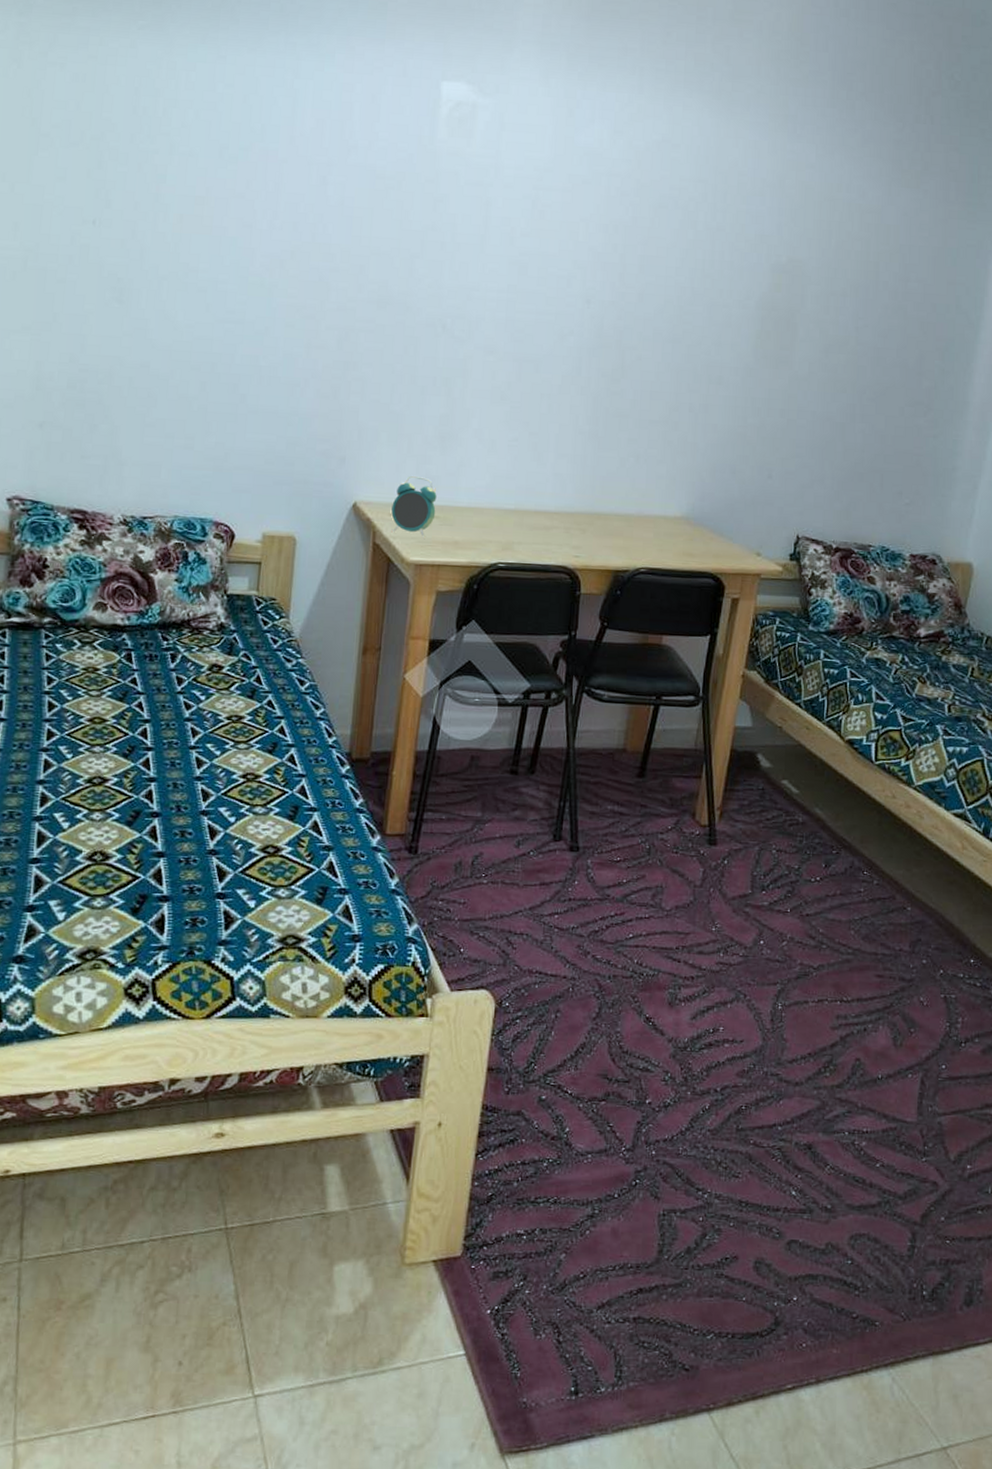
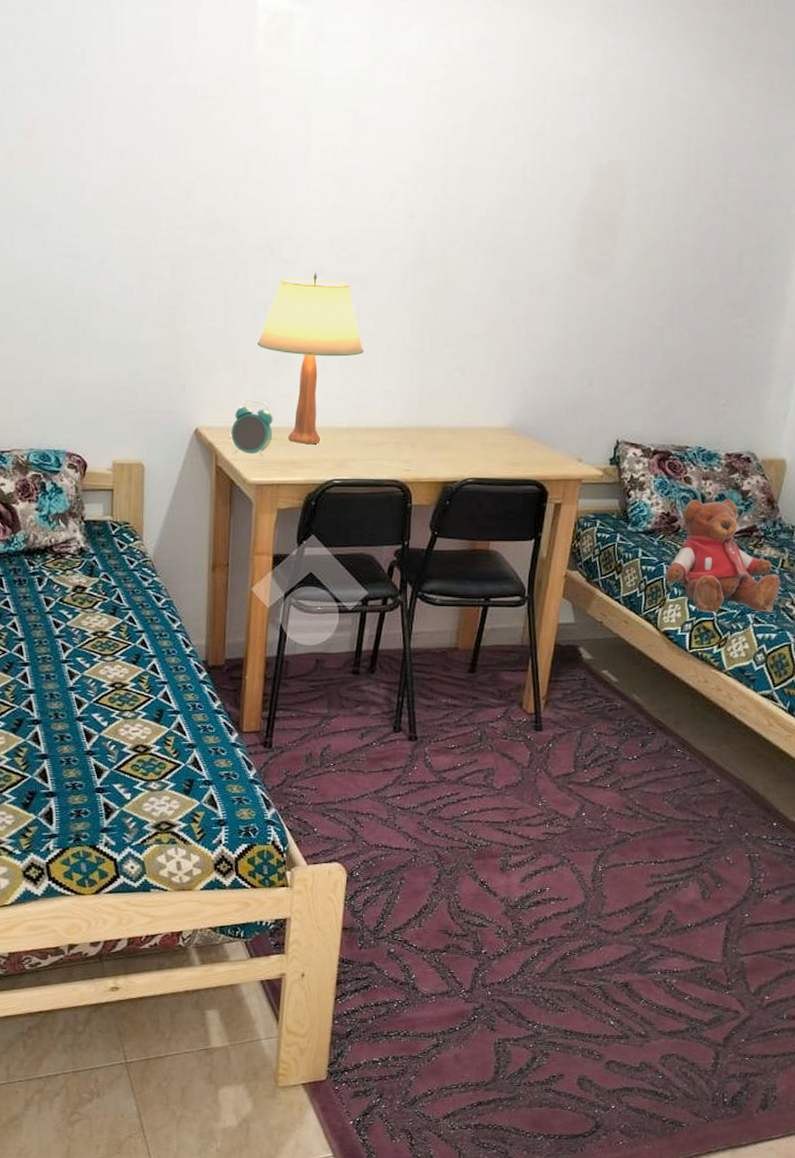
table lamp: none [424,351,535,525] -> present [257,272,364,445]
teddy bear: none [849,601,972,723] -> present [665,499,782,613]

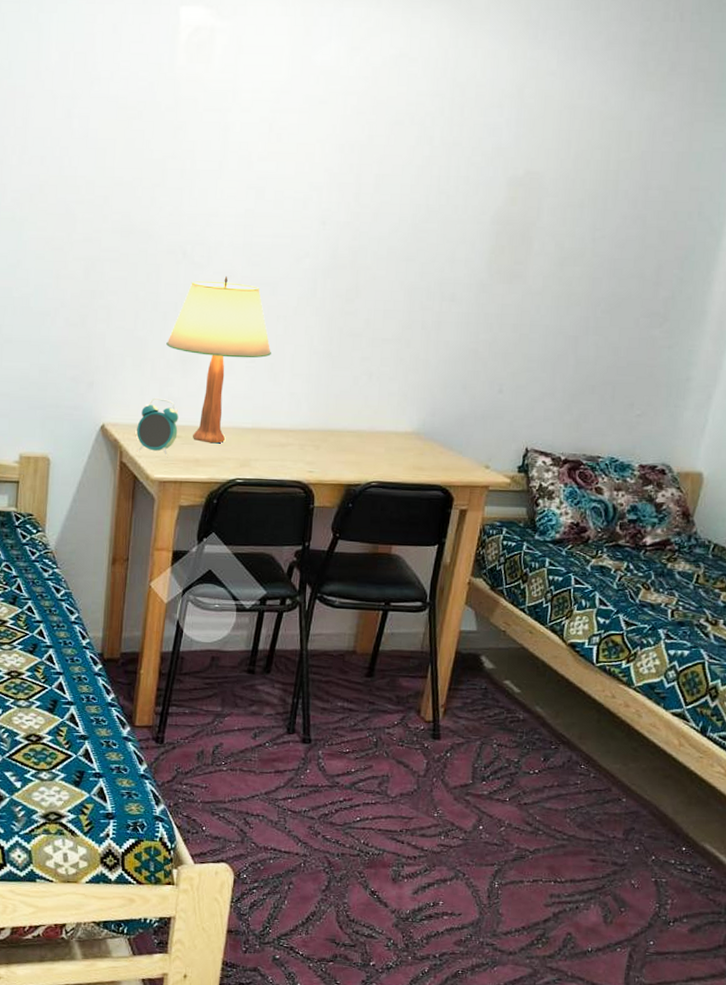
teddy bear: present [665,499,782,613] -> none [573,510,696,627]

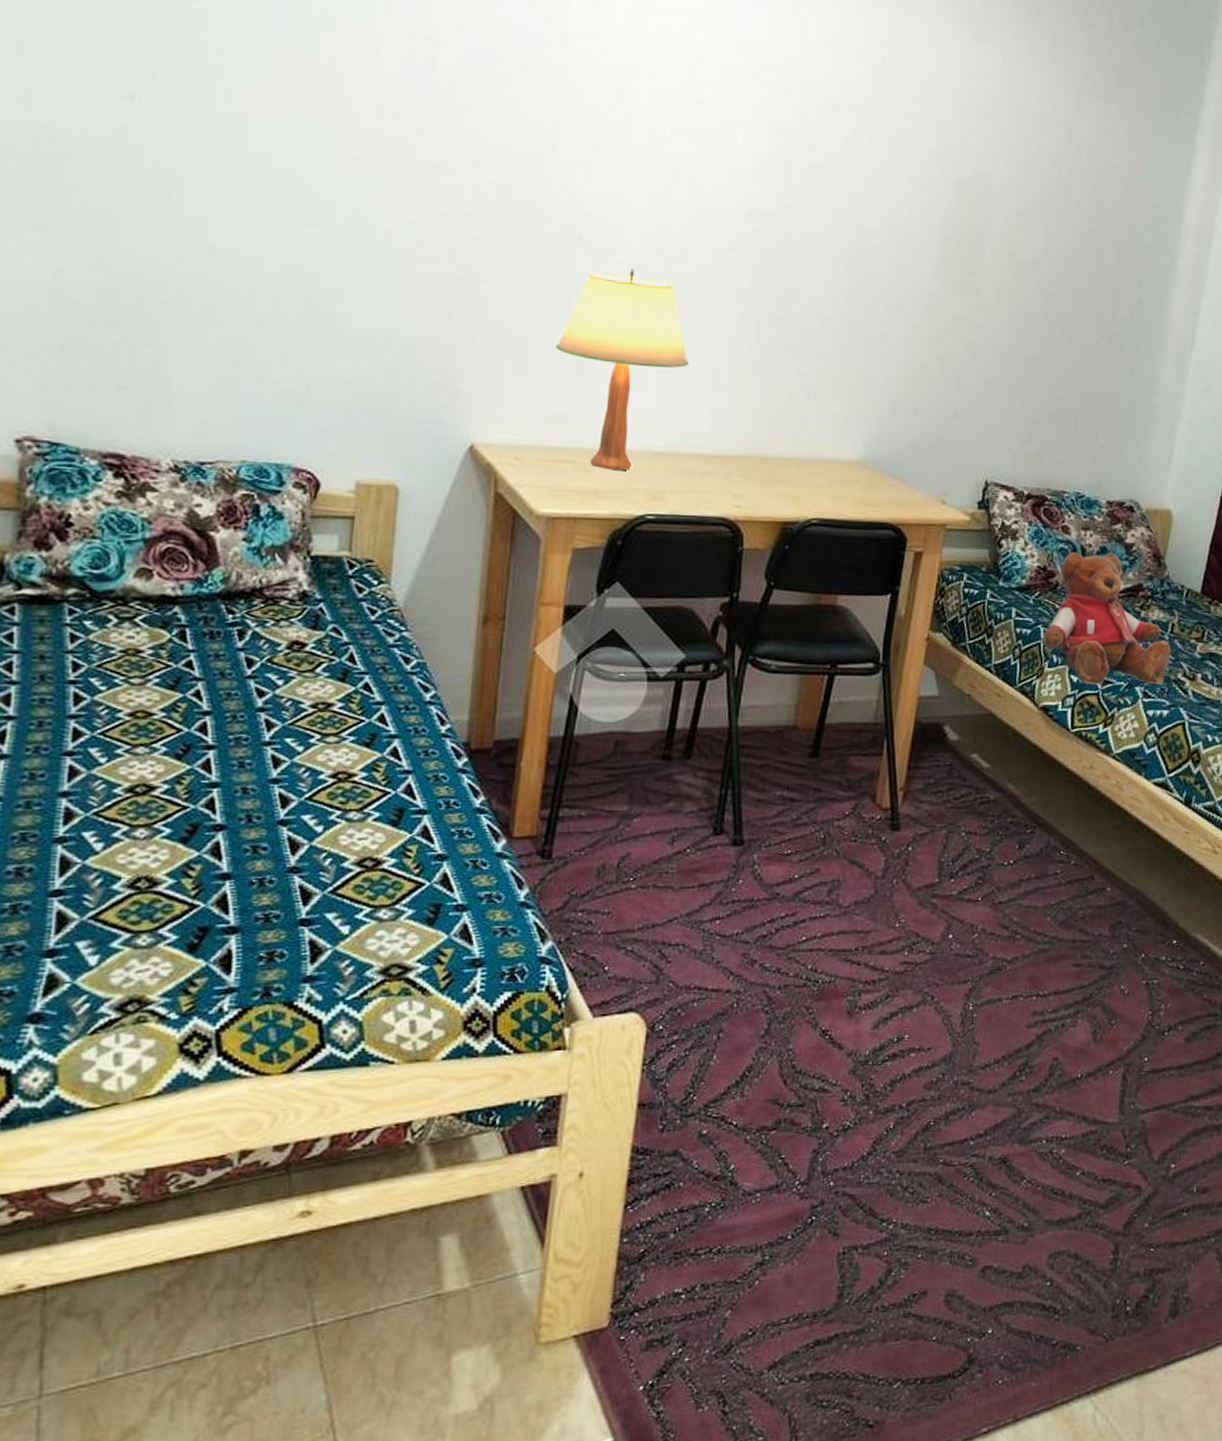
alarm clock: present [137,397,179,457] -> none [517,412,572,487]
teddy bear: none [573,510,696,627] -> present [1043,552,1172,685]

